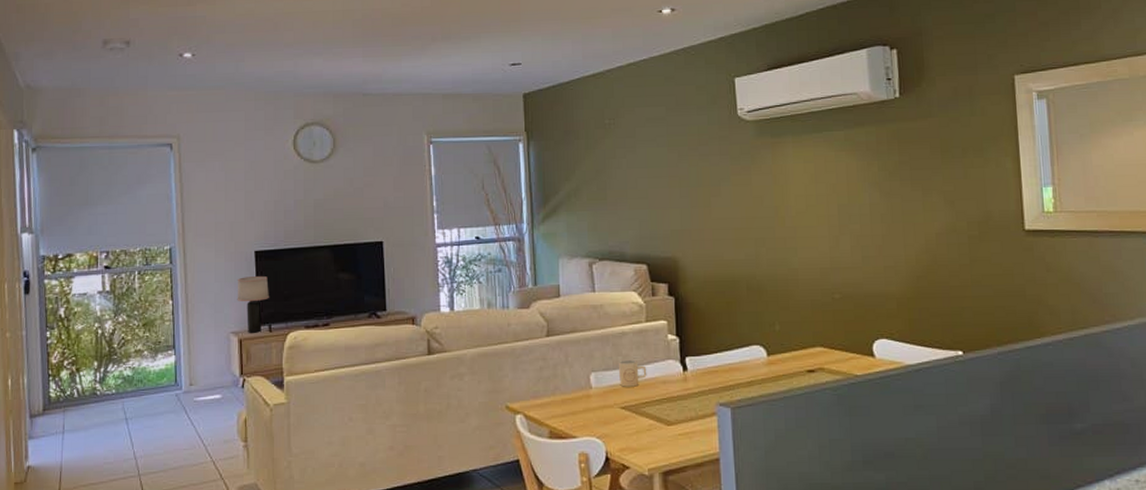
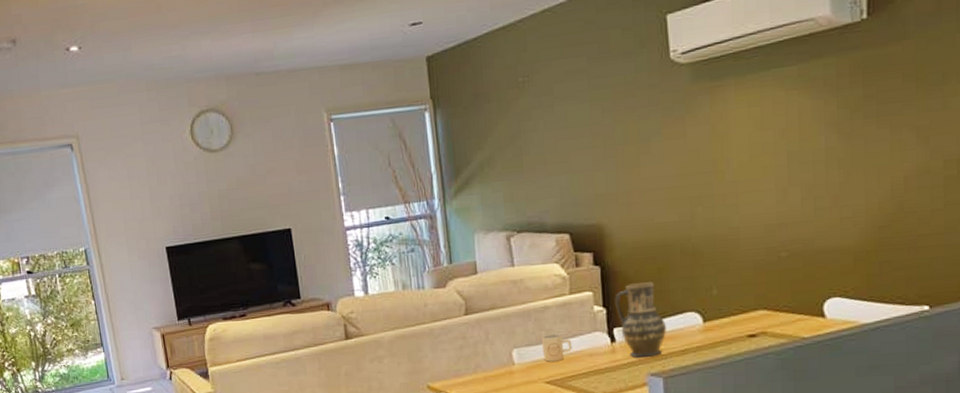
table lamp: present [237,276,269,333] -> none [152,271,185,328]
vase: none [687,315,734,388] -> present [615,282,666,359]

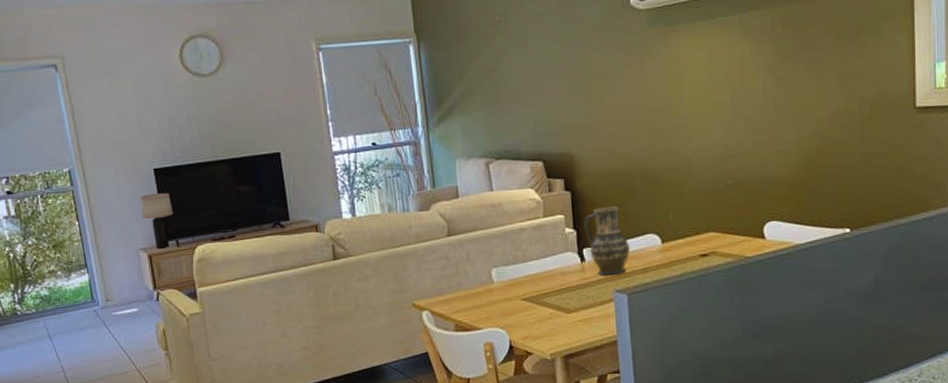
table lamp: none [152,271,185,328] -> present [139,193,173,249]
mug: present [541,333,572,362] -> none [518,253,546,280]

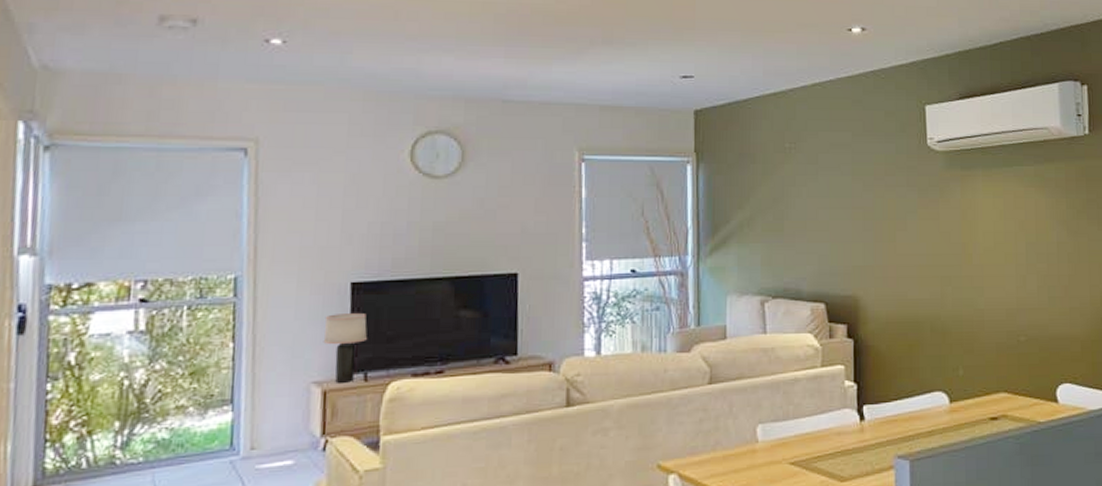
vase: present [584,206,630,277] -> none [866,359,914,439]

